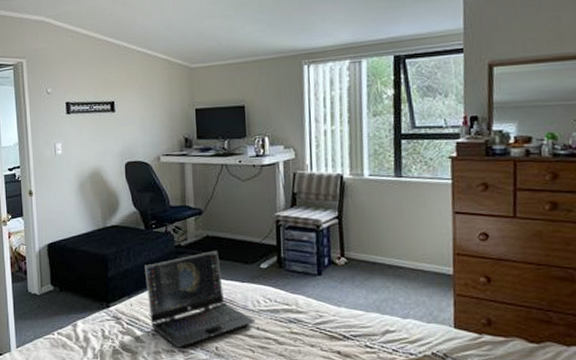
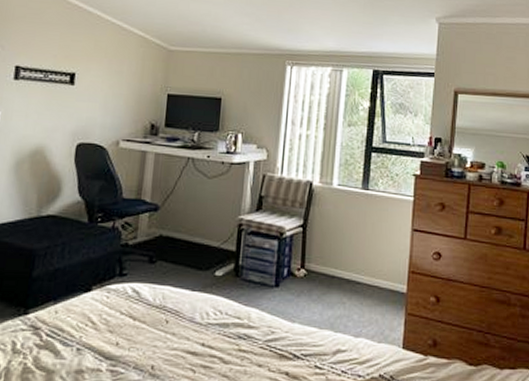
laptop: present [145,251,256,347] -> none [77,253,202,366]

